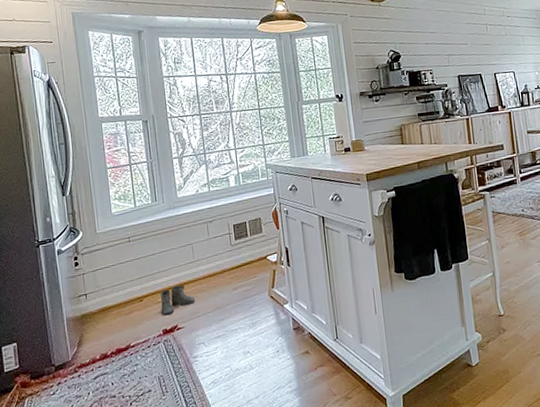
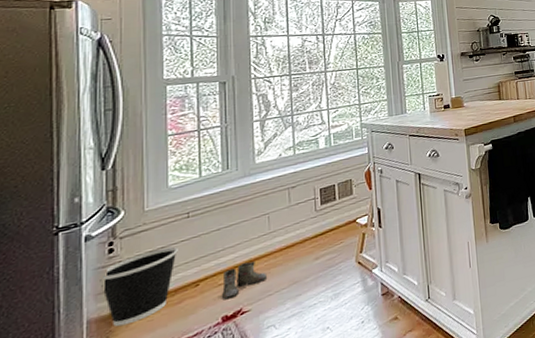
wastebasket: none [71,265,125,327] -> present [100,246,178,327]

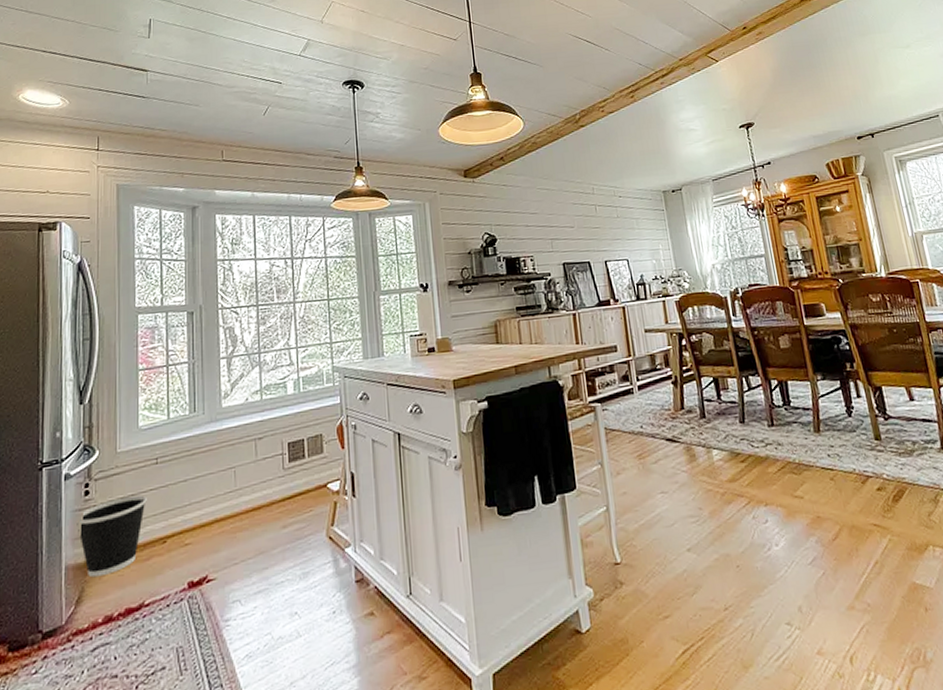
boots: present [216,261,268,300] -> none [182,521,234,563]

